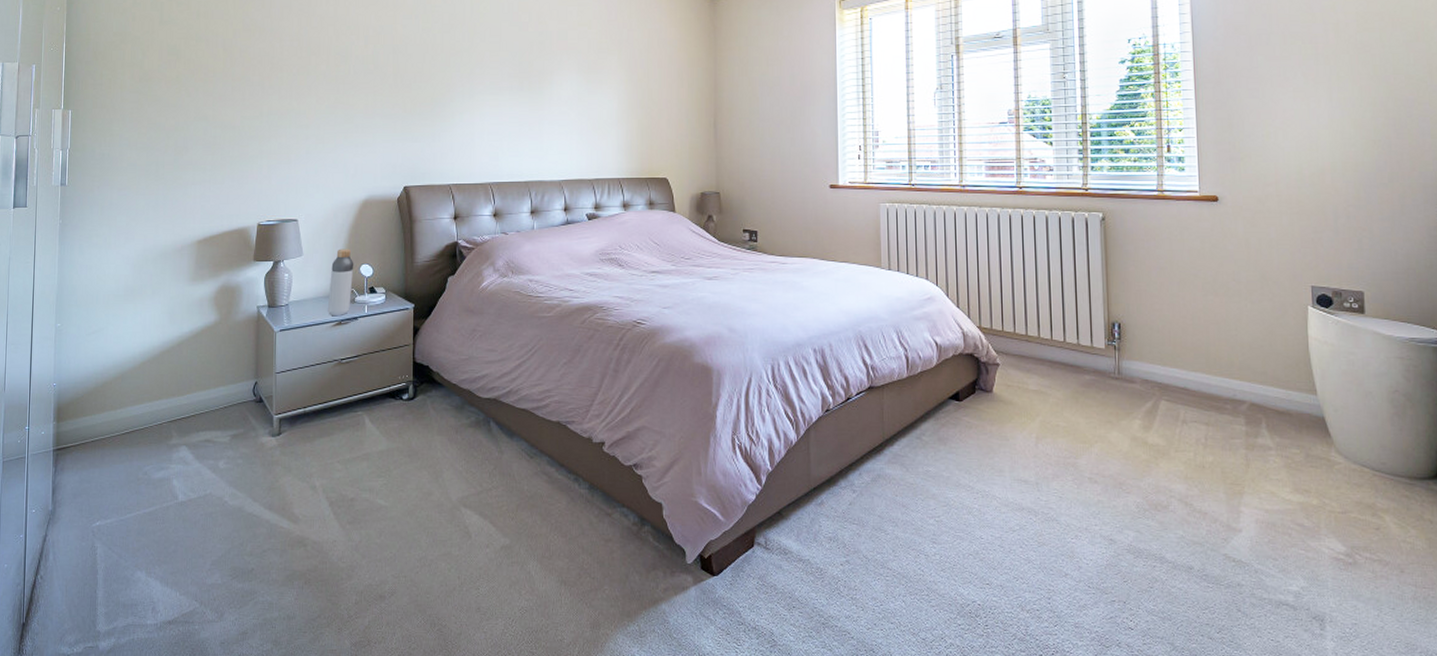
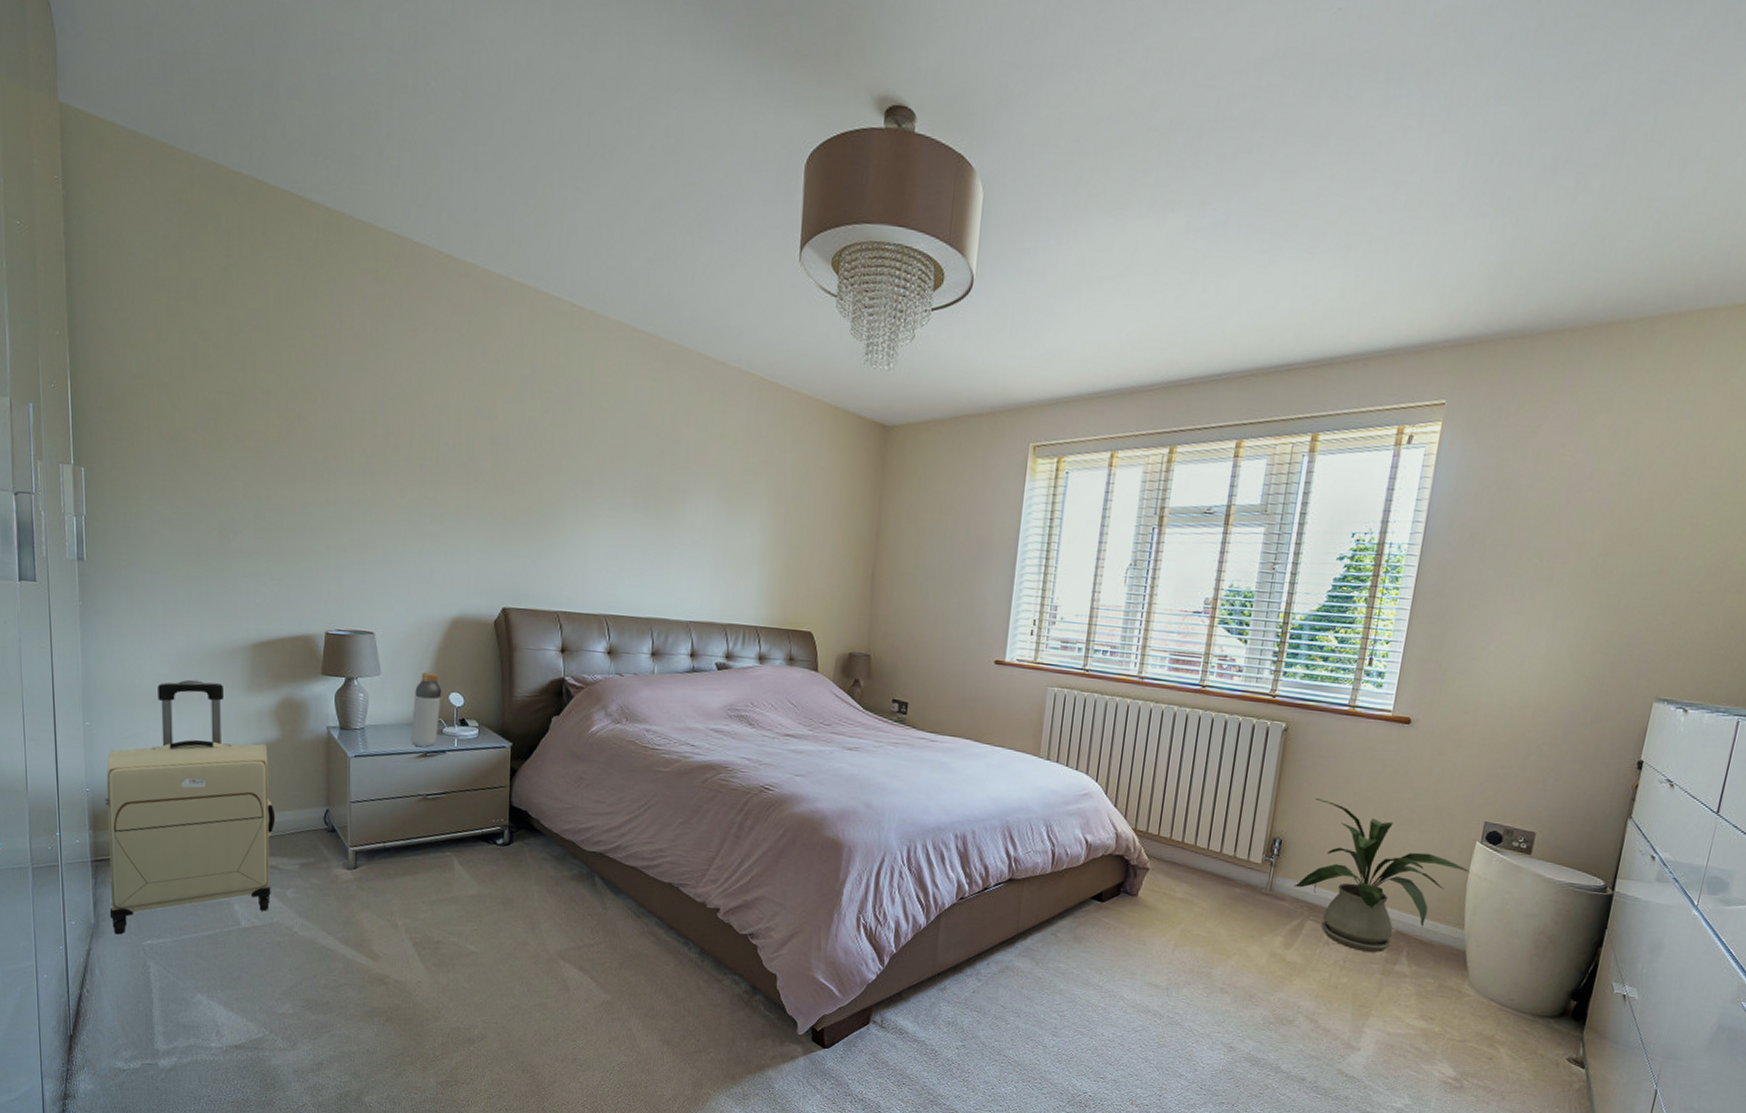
suitcase: none [65,277,212,519] -> present [105,679,276,935]
house plant: none [1140,280,1308,427] -> present [1293,798,1469,953]

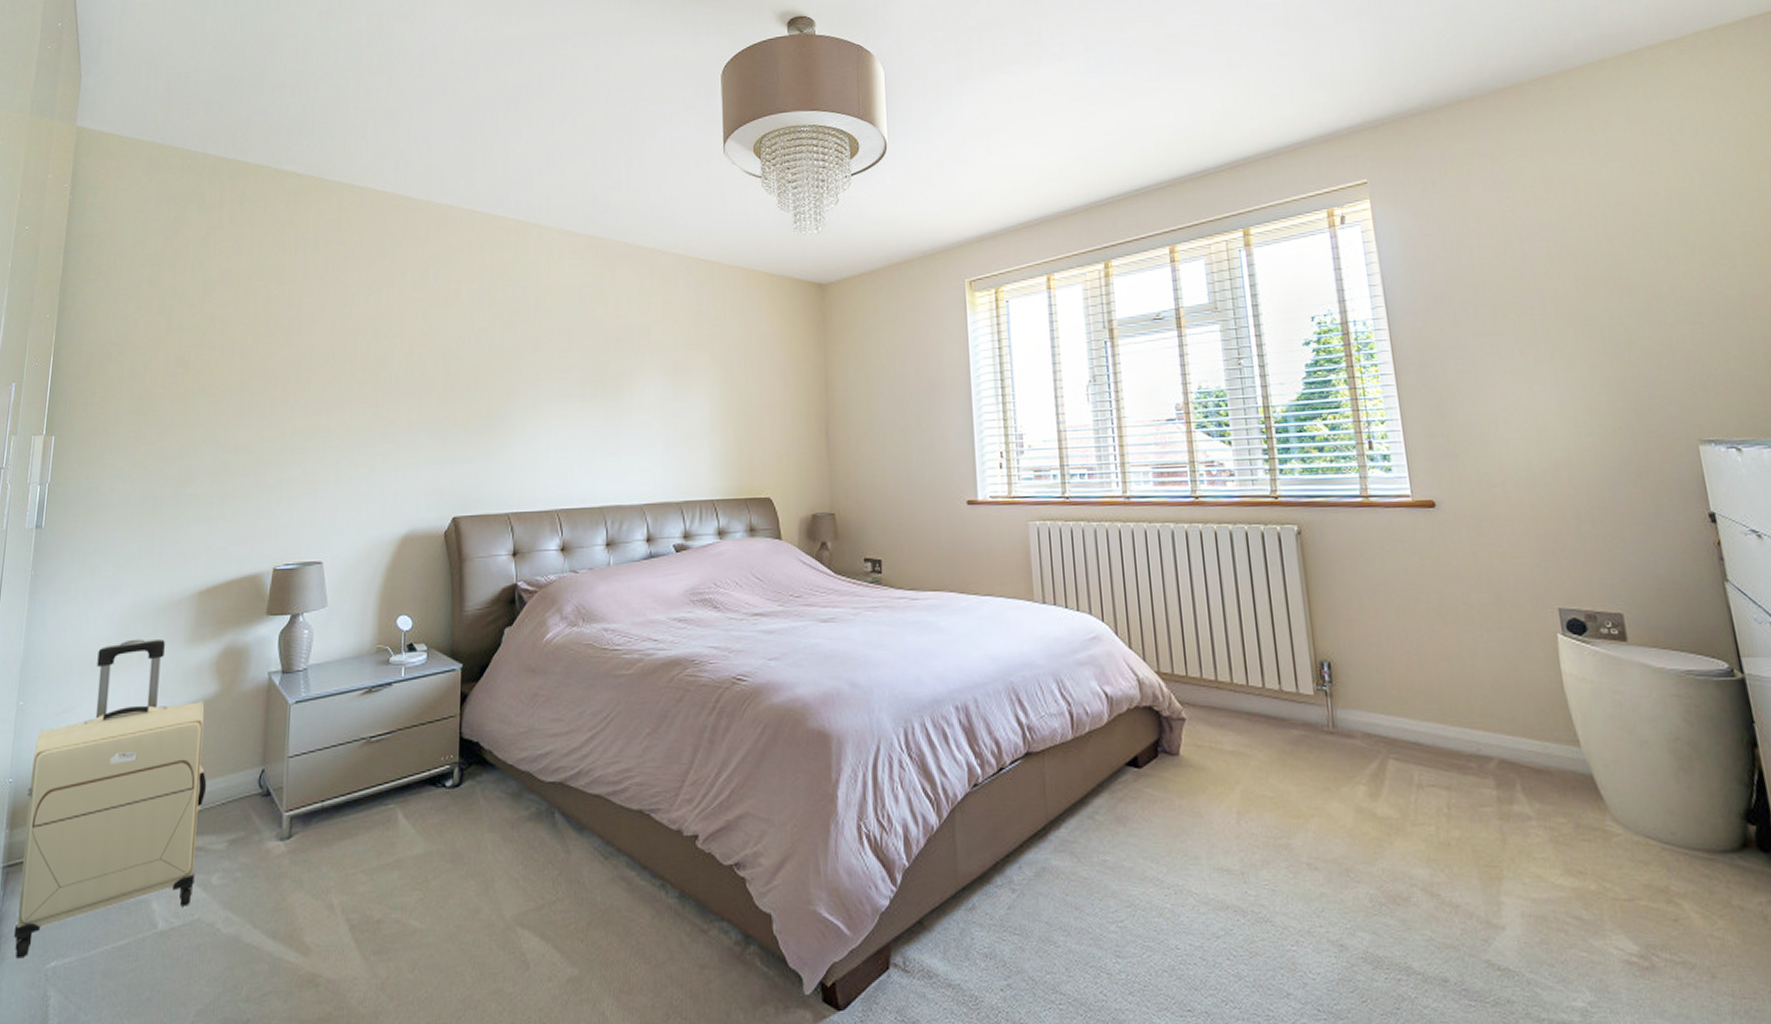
bottle: present [410,671,442,748] -> none [354,596,390,683]
house plant: present [1293,798,1469,953] -> none [1354,607,1562,791]

